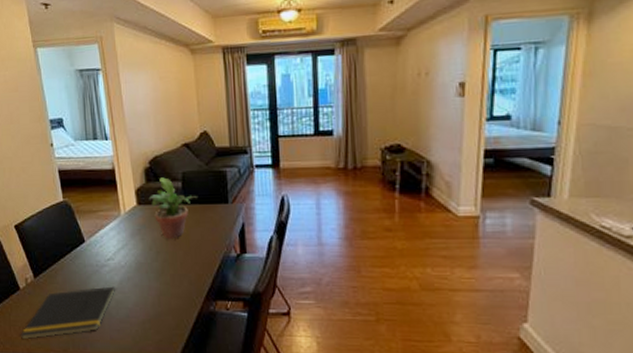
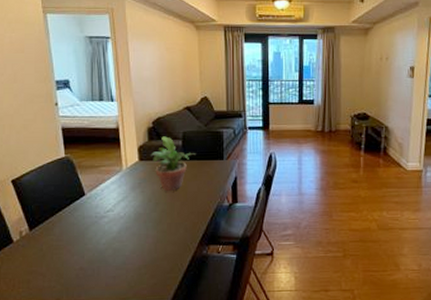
notepad: present [20,286,115,340] -> none [10,236,113,292]

